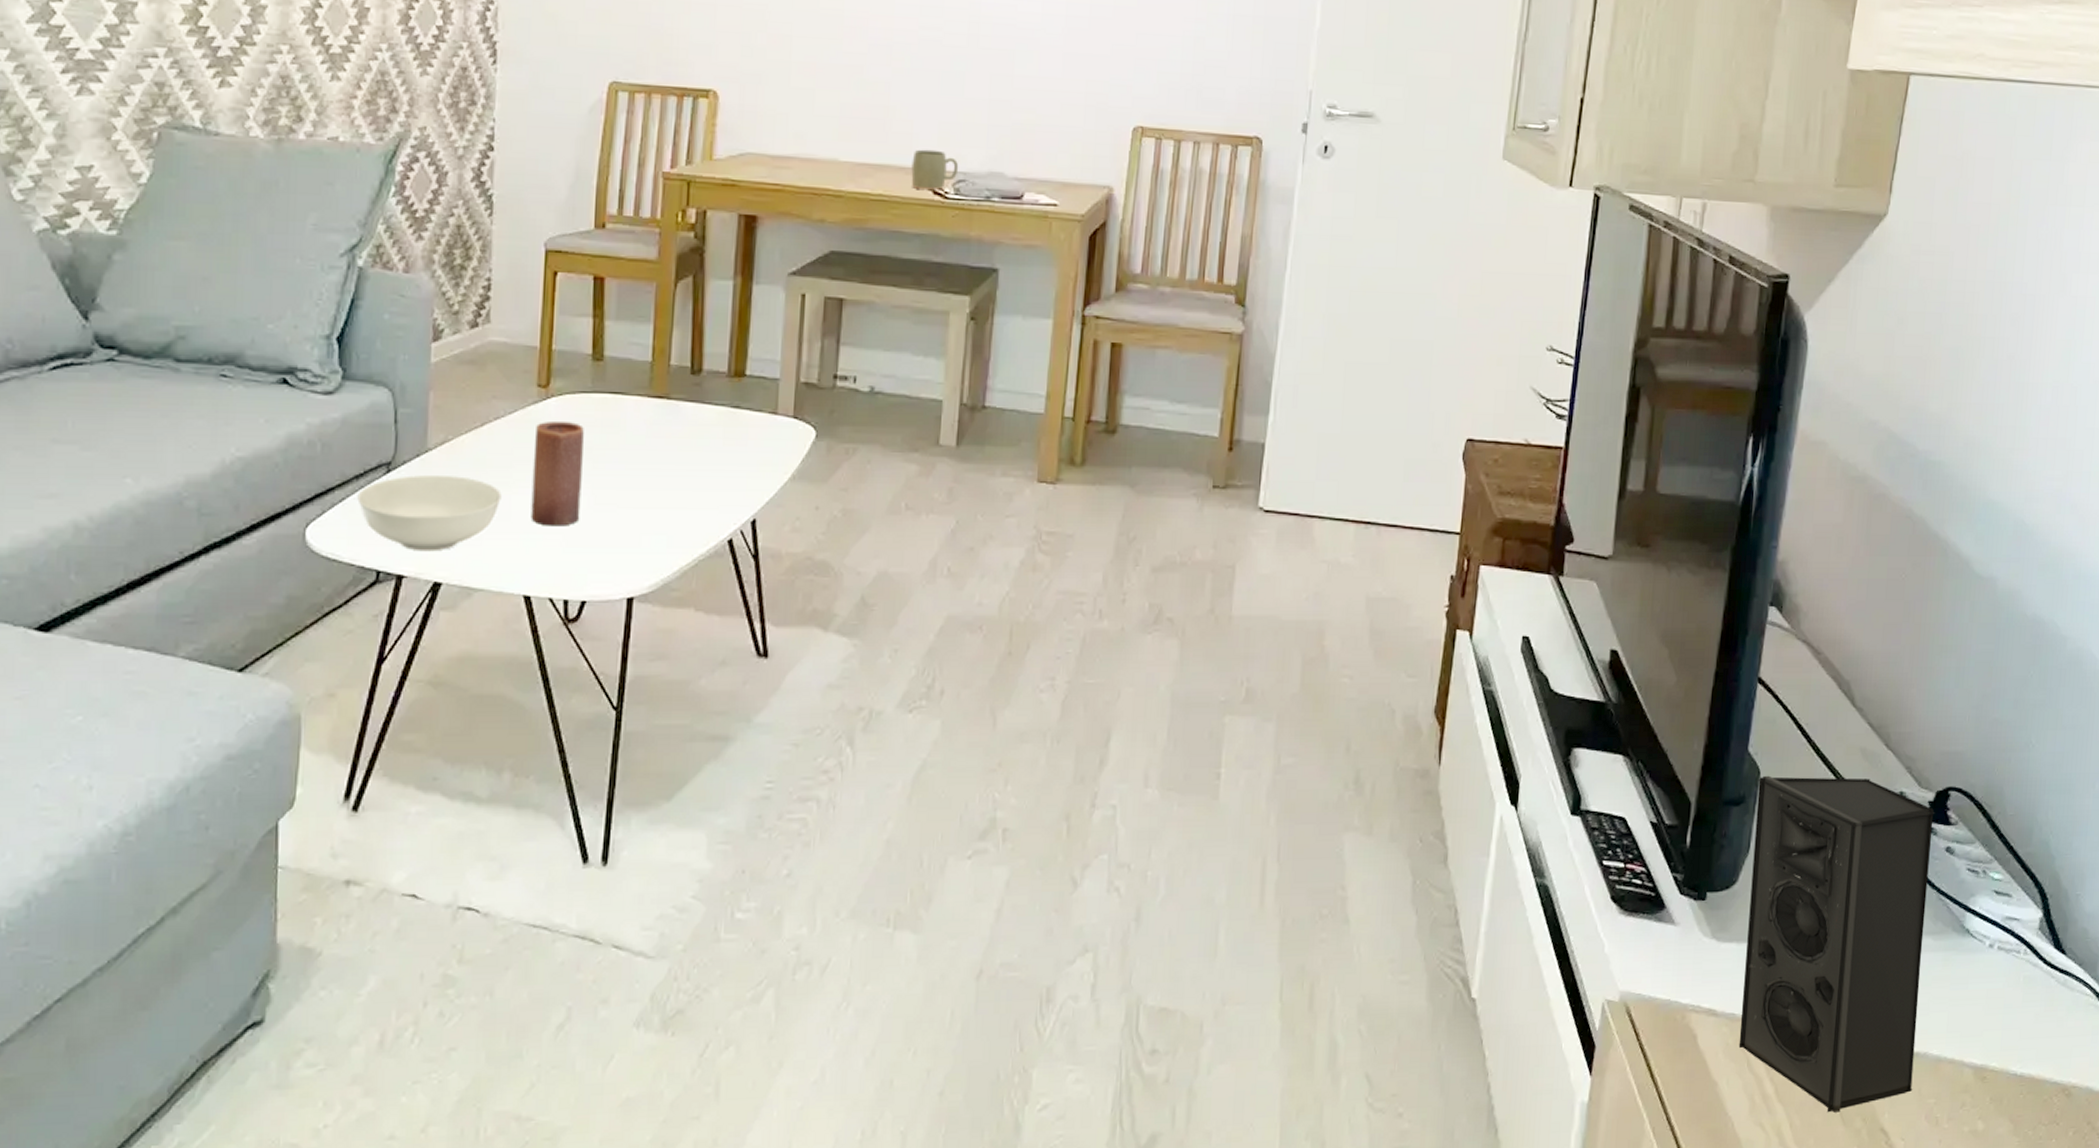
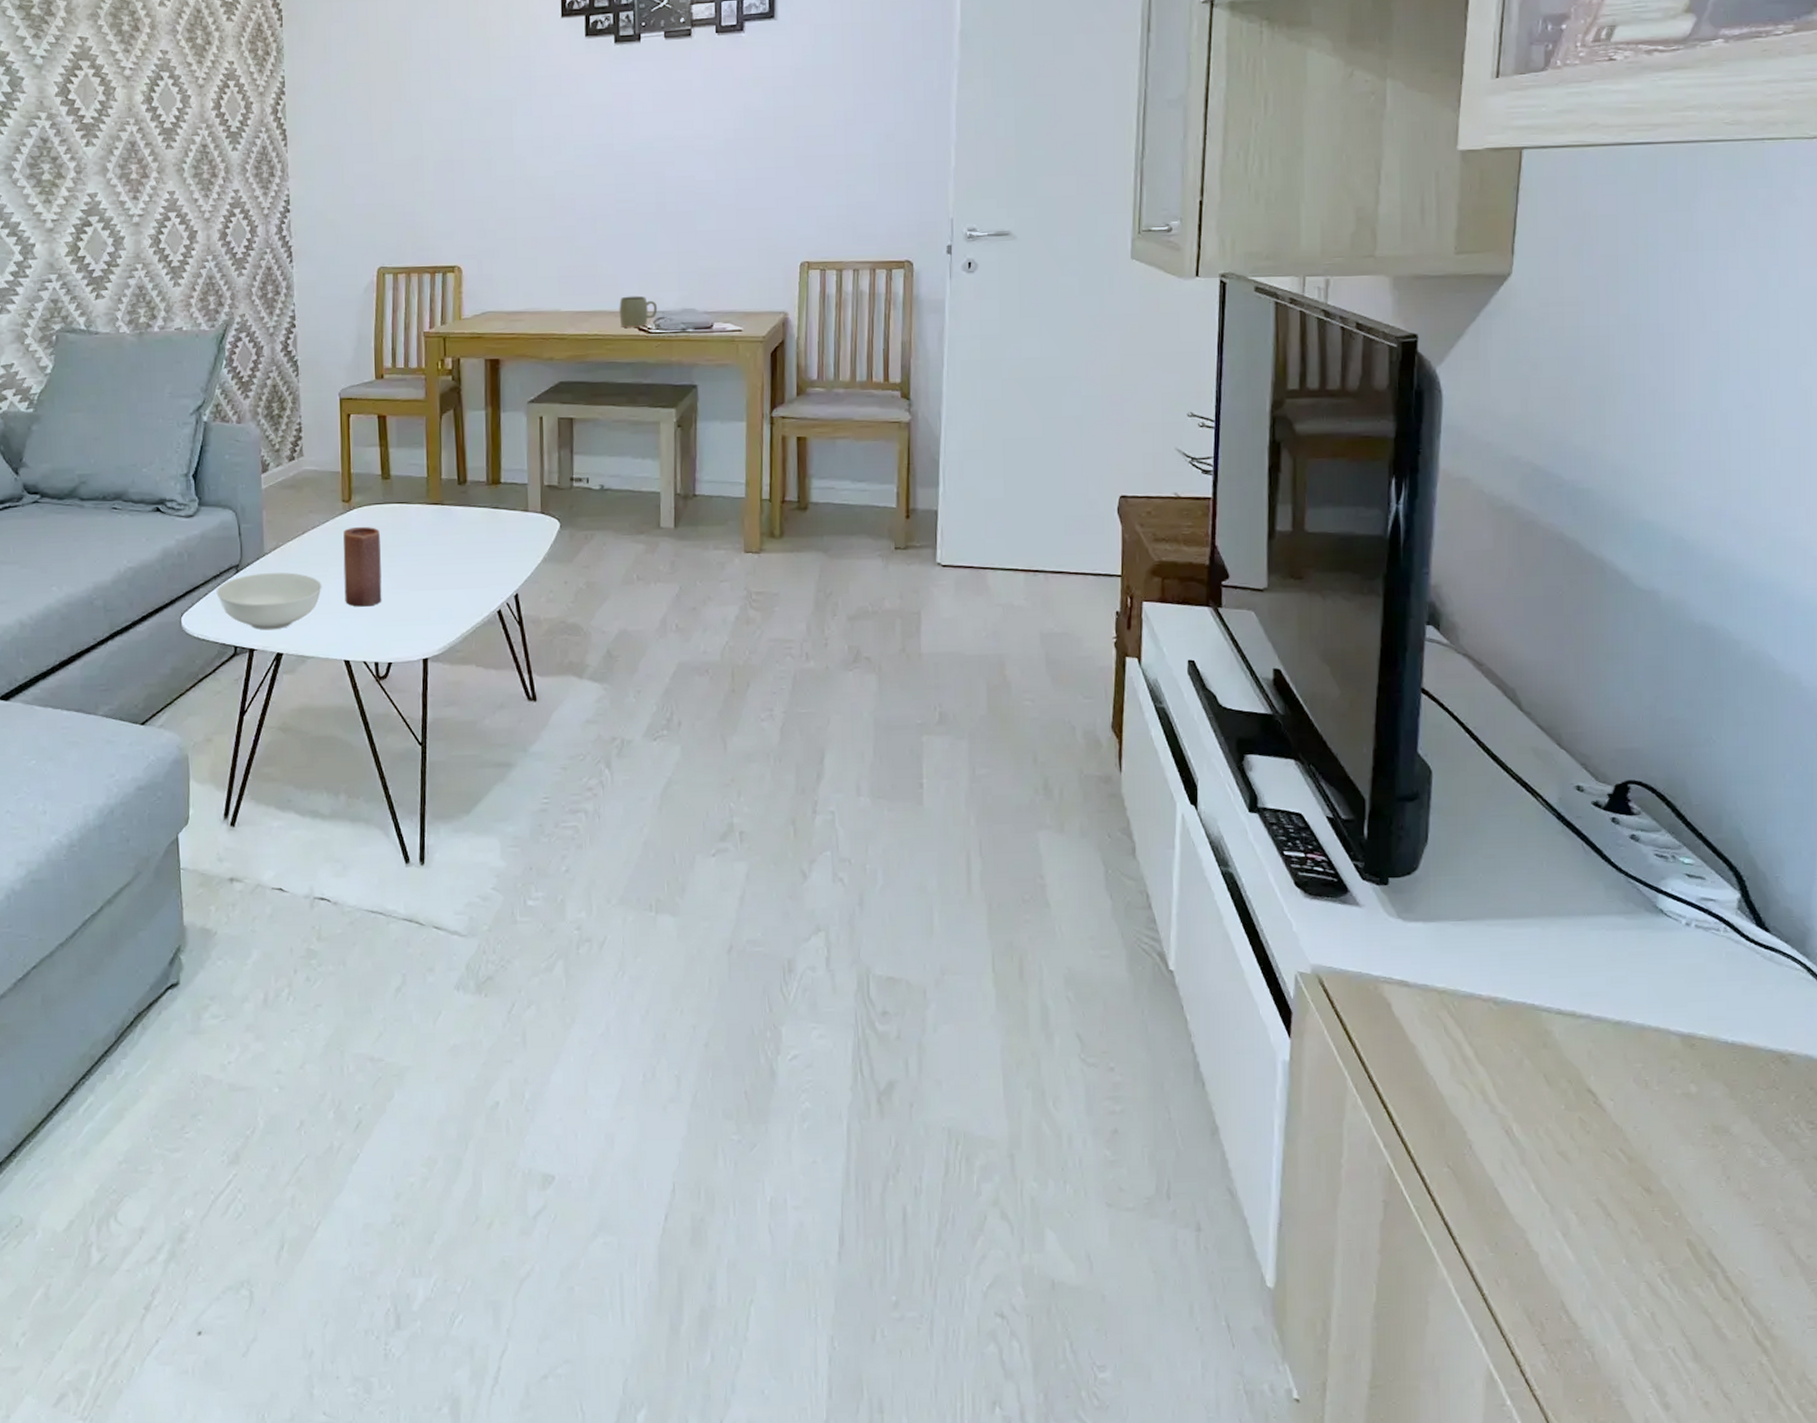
speaker: present [1738,775,1935,1113] -> none [1430,774,1618,1074]

